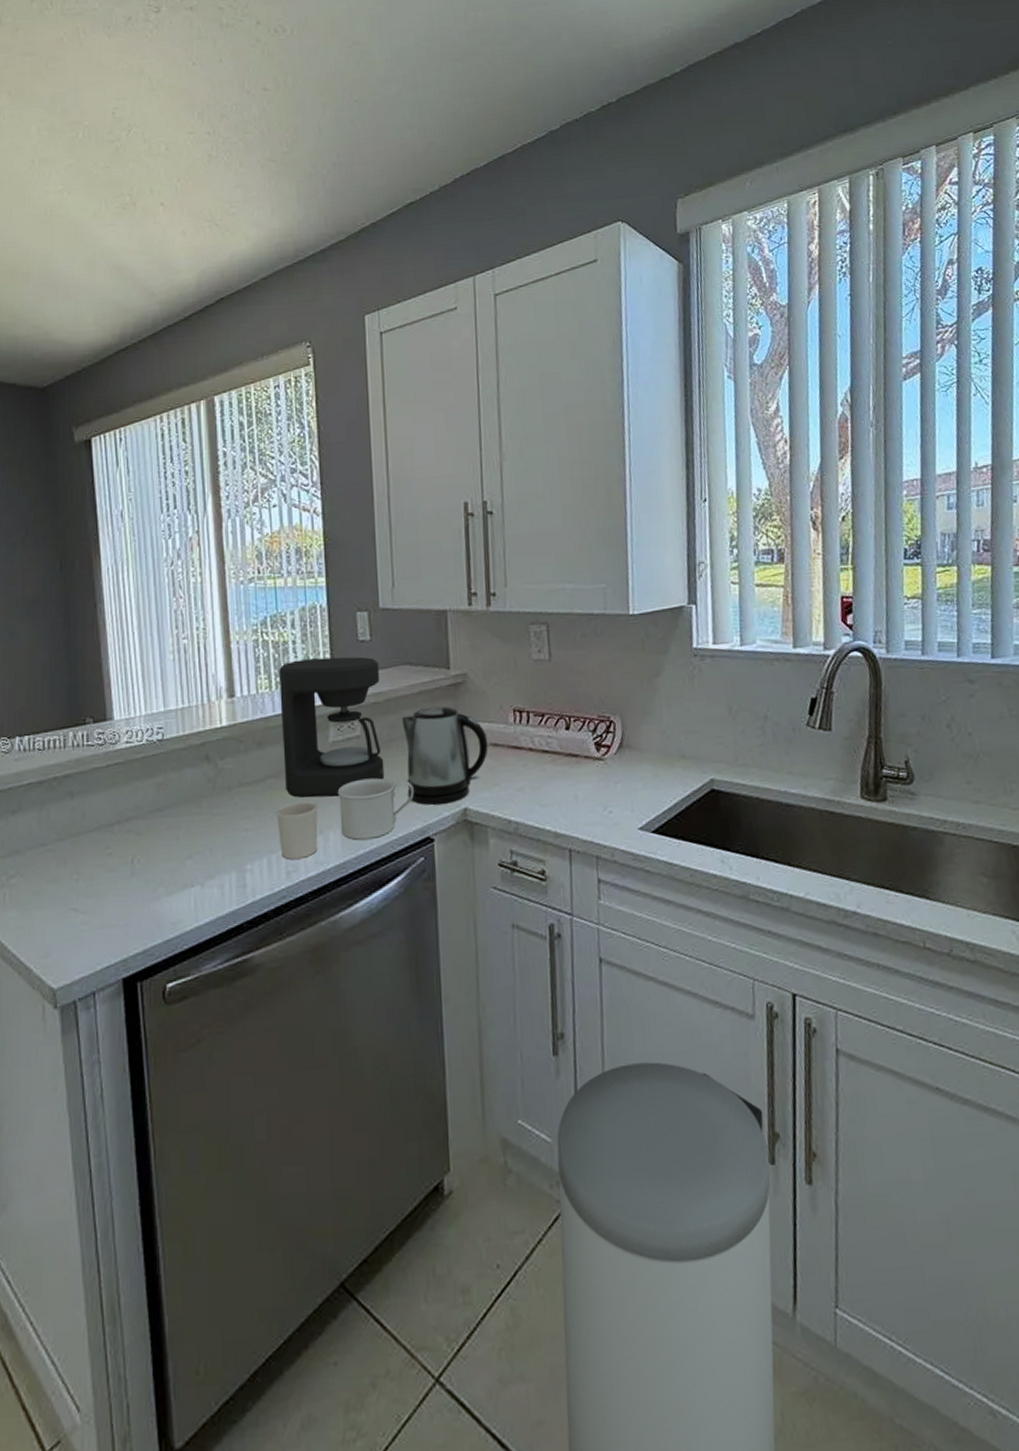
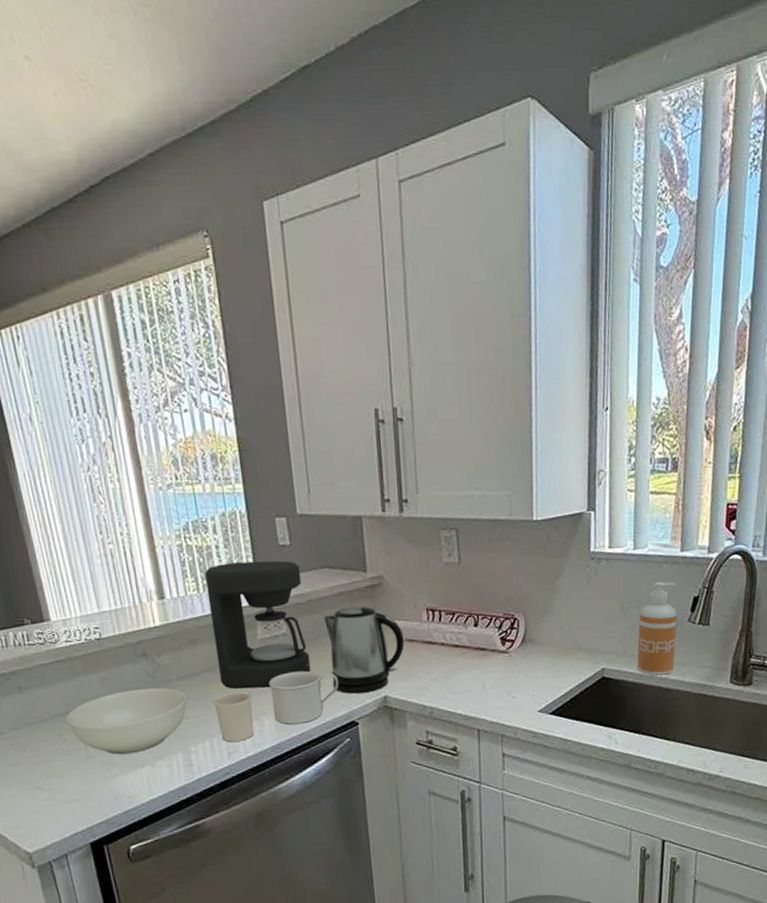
bowl: none [116,795,248,872] -> present [66,687,188,755]
soap dispenser: none [750,681,794,788] -> present [636,582,678,675]

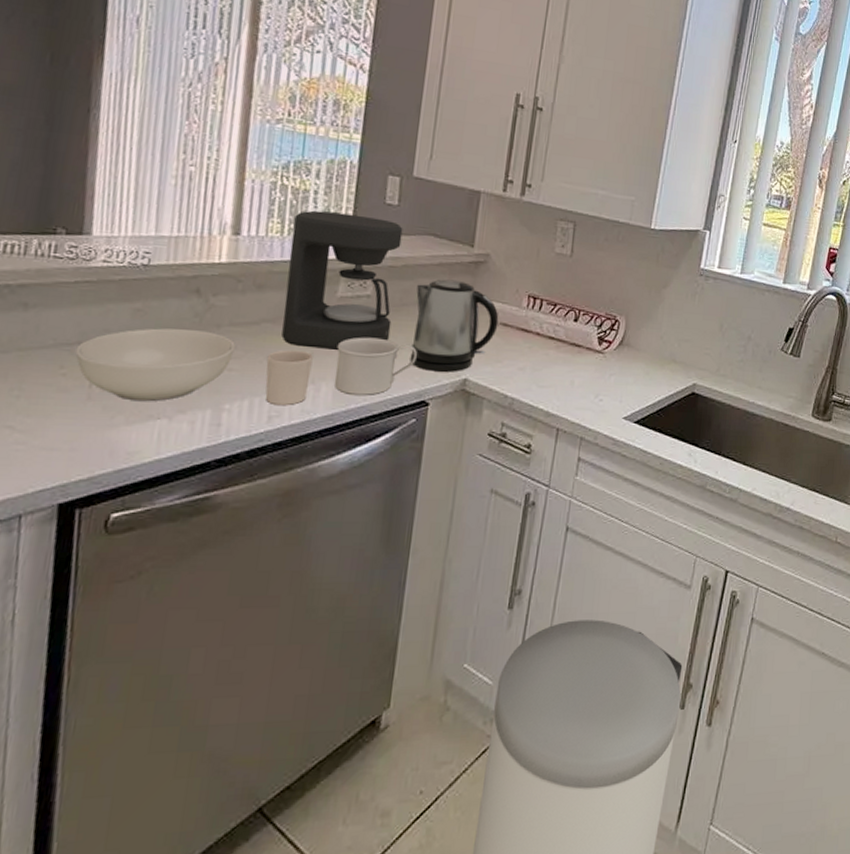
soap dispenser: present [636,582,678,675] -> none [726,308,775,399]

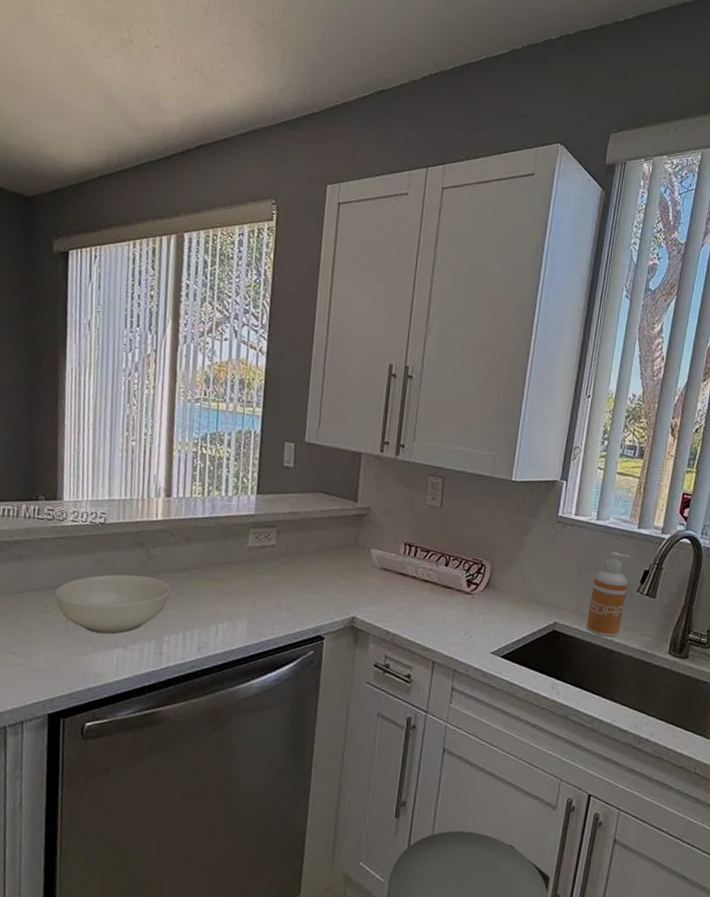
mug: present [265,349,313,406] -> none [194,591,231,639]
coffee maker: present [281,210,403,350] -> none [205,474,298,592]
mug: present [334,337,417,396] -> none [247,581,313,631]
kettle: present [410,279,499,372] -> none [307,530,380,611]
soap dispenser: none [726,308,775,399] -> present [585,552,631,637]

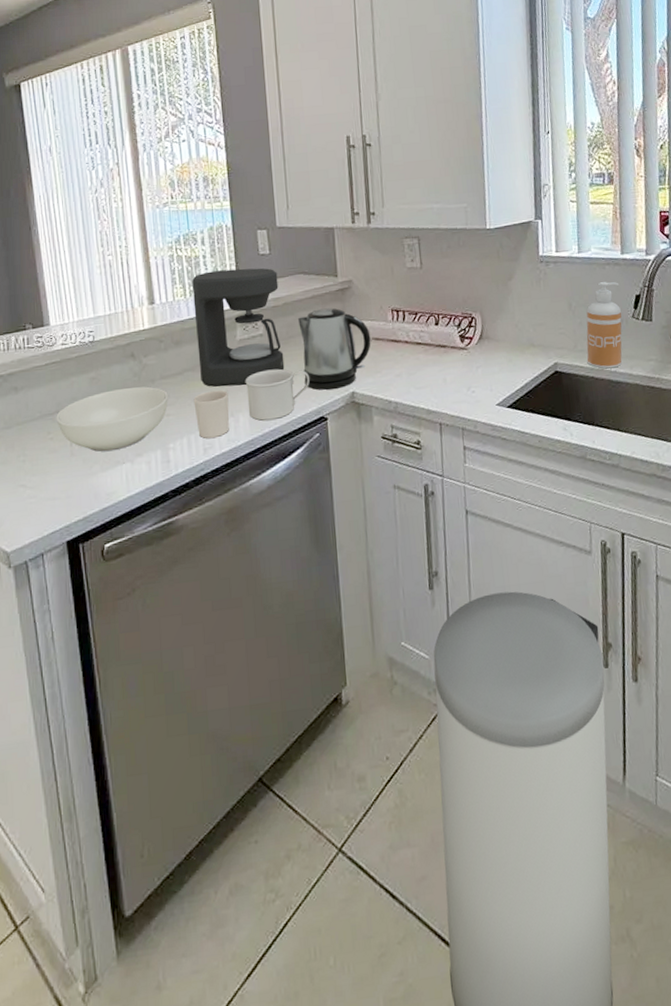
mug: none [194,591,231,639] -> present [193,390,230,439]
coffee maker: none [205,474,298,592] -> present [192,268,285,387]
mug: none [247,581,313,631] -> present [245,368,310,421]
kettle: none [307,530,380,611] -> present [298,308,371,390]

